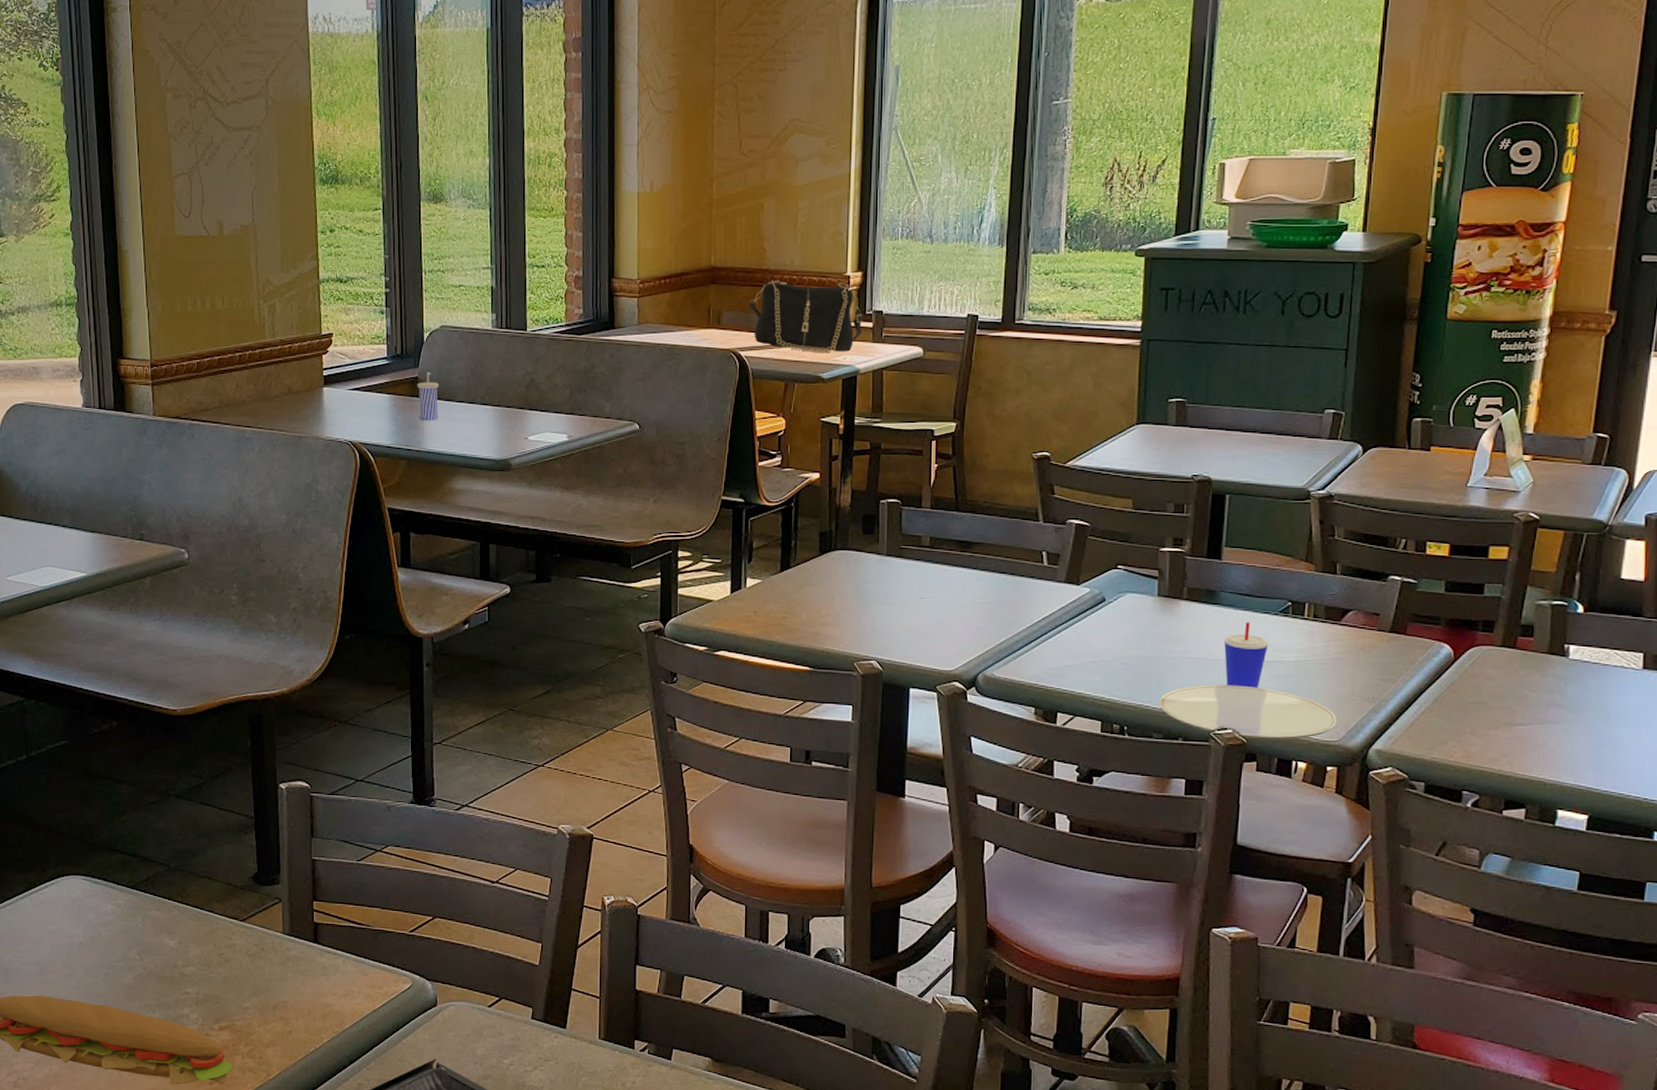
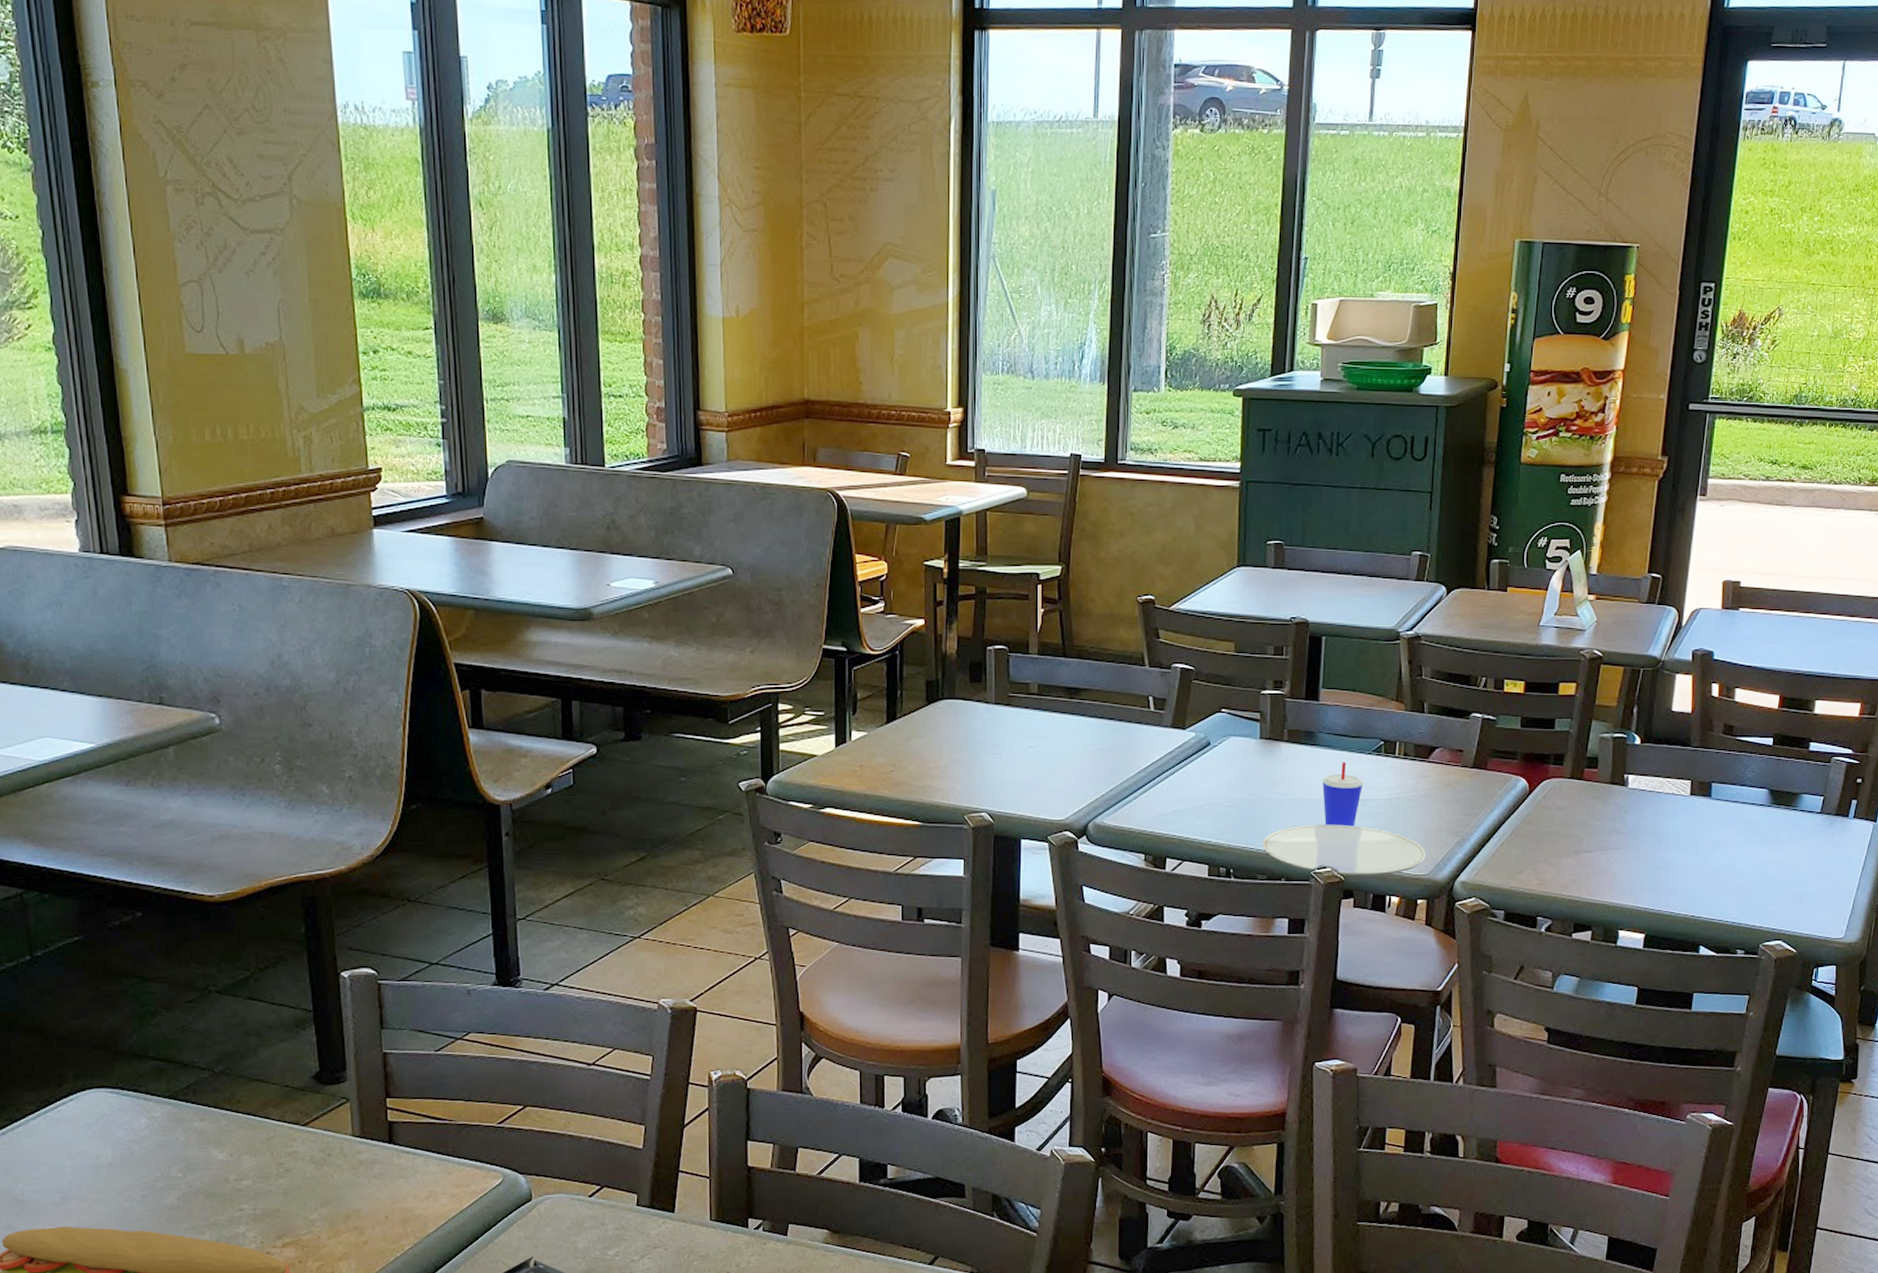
beverage cup: present [417,372,439,422] -> none [482,512,508,567]
handbag: present [749,280,863,353] -> none [846,415,965,493]

